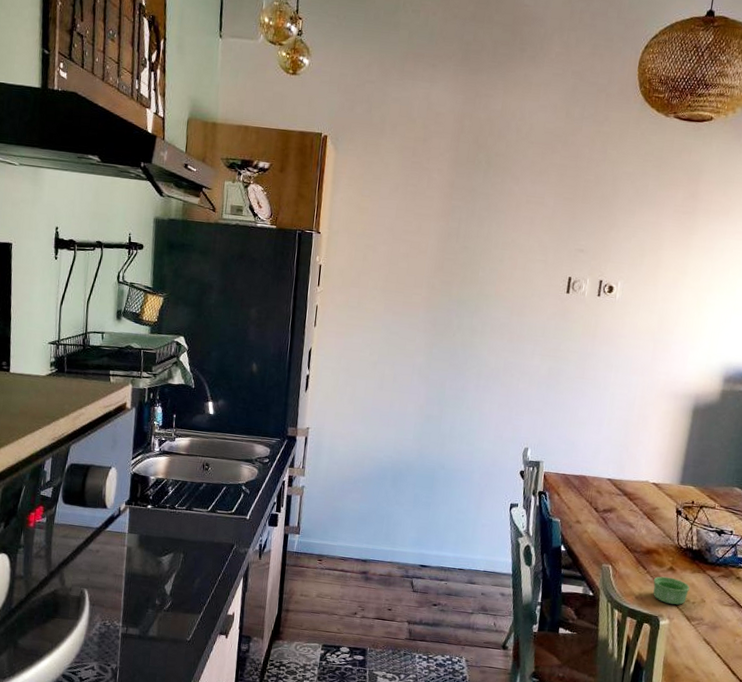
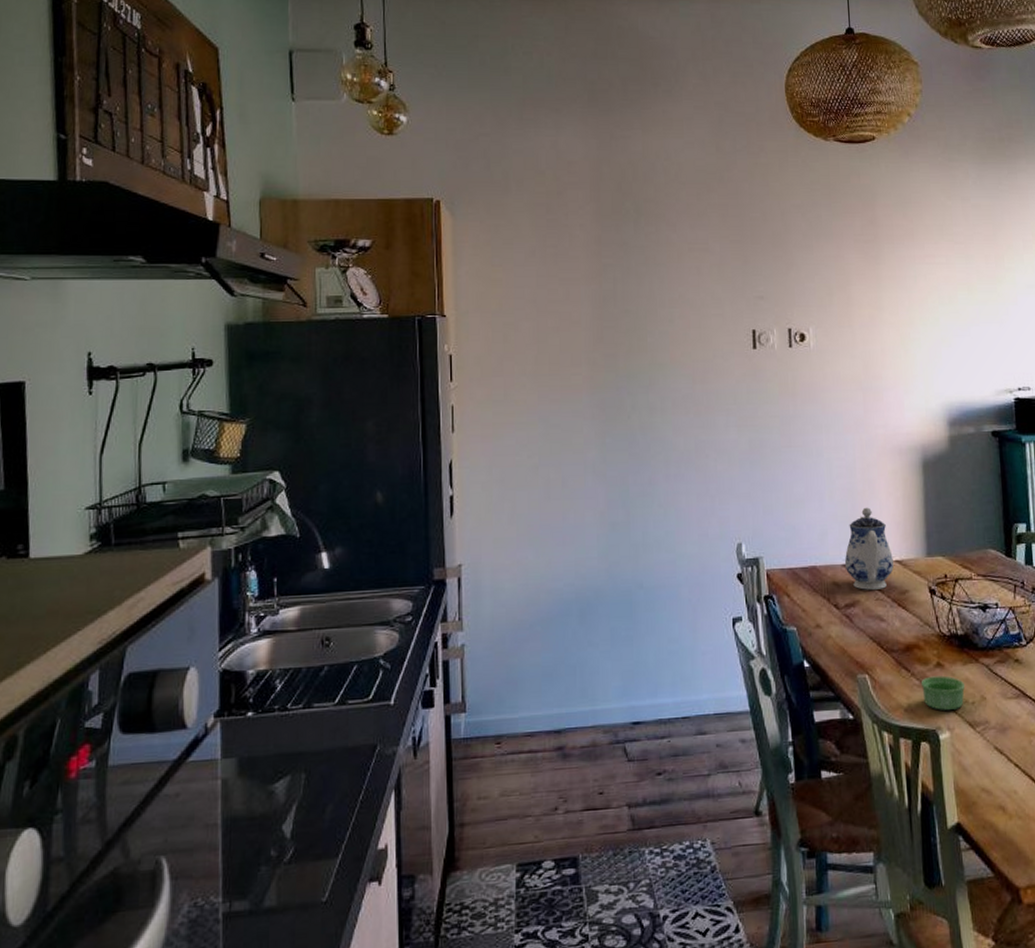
teapot: none [609,437,652,503] -> present [844,507,894,590]

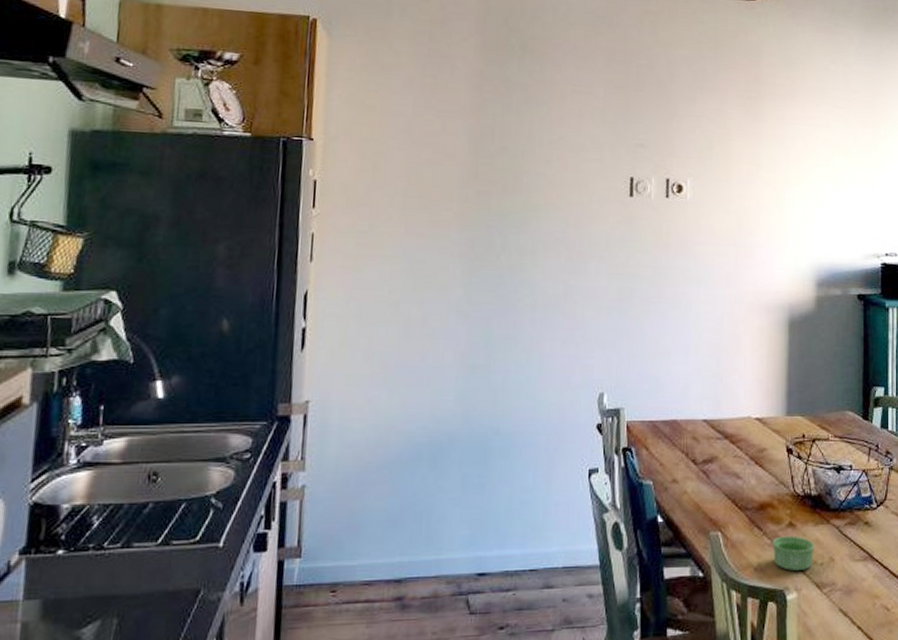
teapot: present [844,507,894,590] -> none [705,363,753,446]

